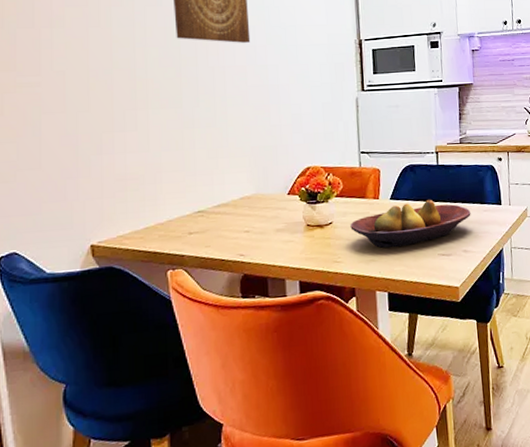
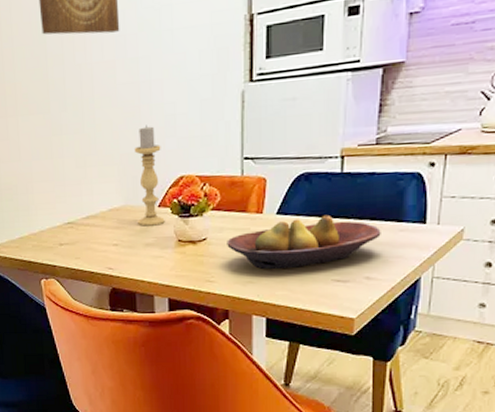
candle holder: none [264,122,294,213] -> present [134,125,165,226]

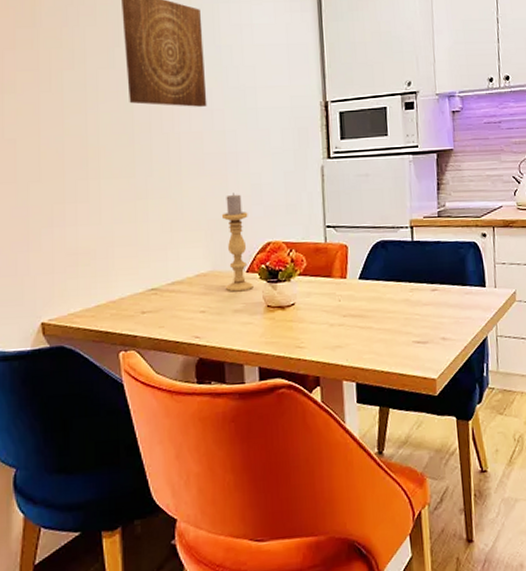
fruit bowl: present [227,214,381,270] -> none [314,279,451,333]

